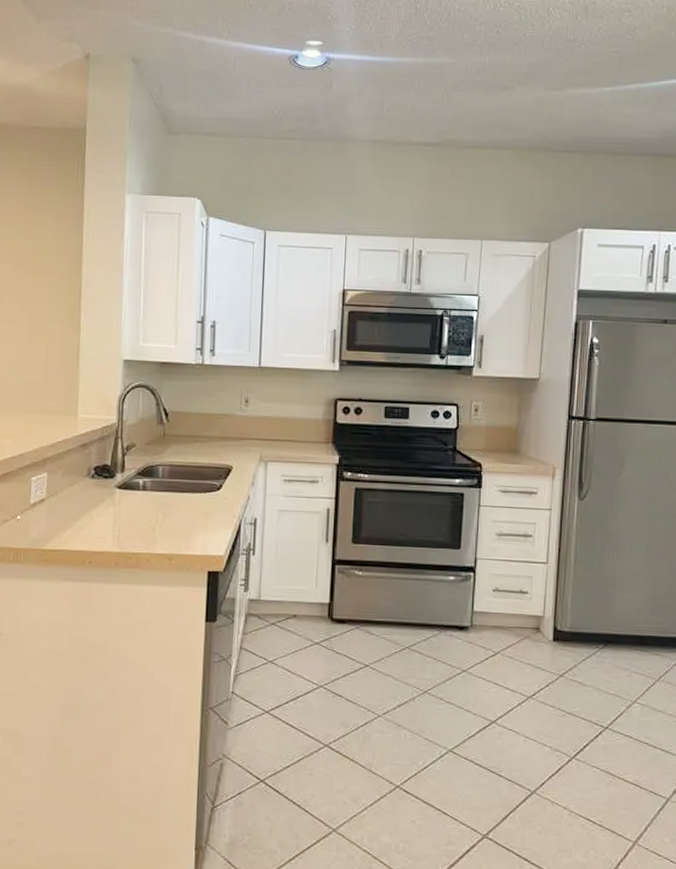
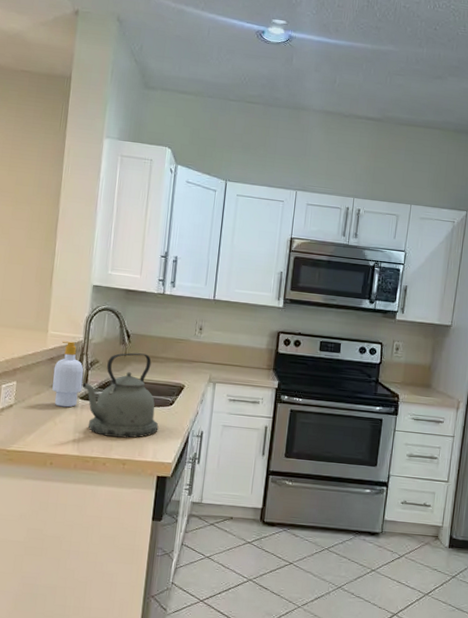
soap bottle: none [86,424,120,499] -> present [52,341,84,408]
kettle: none [119,433,206,530] -> present [82,352,159,438]

